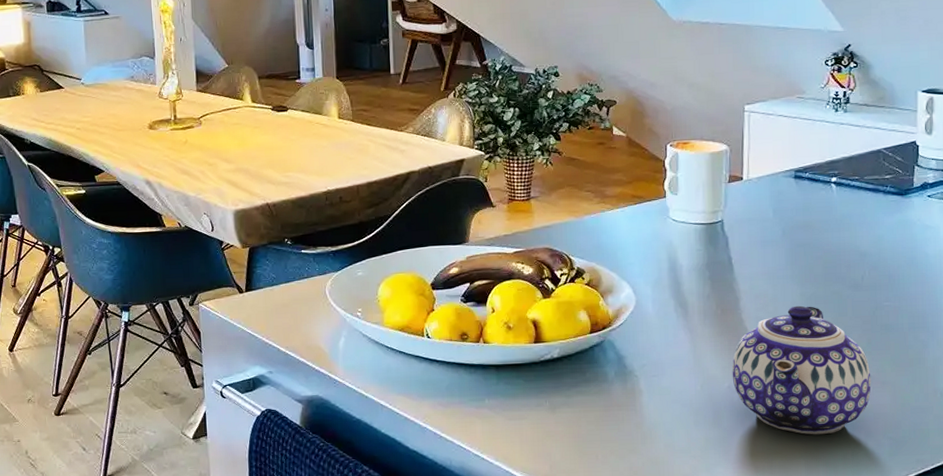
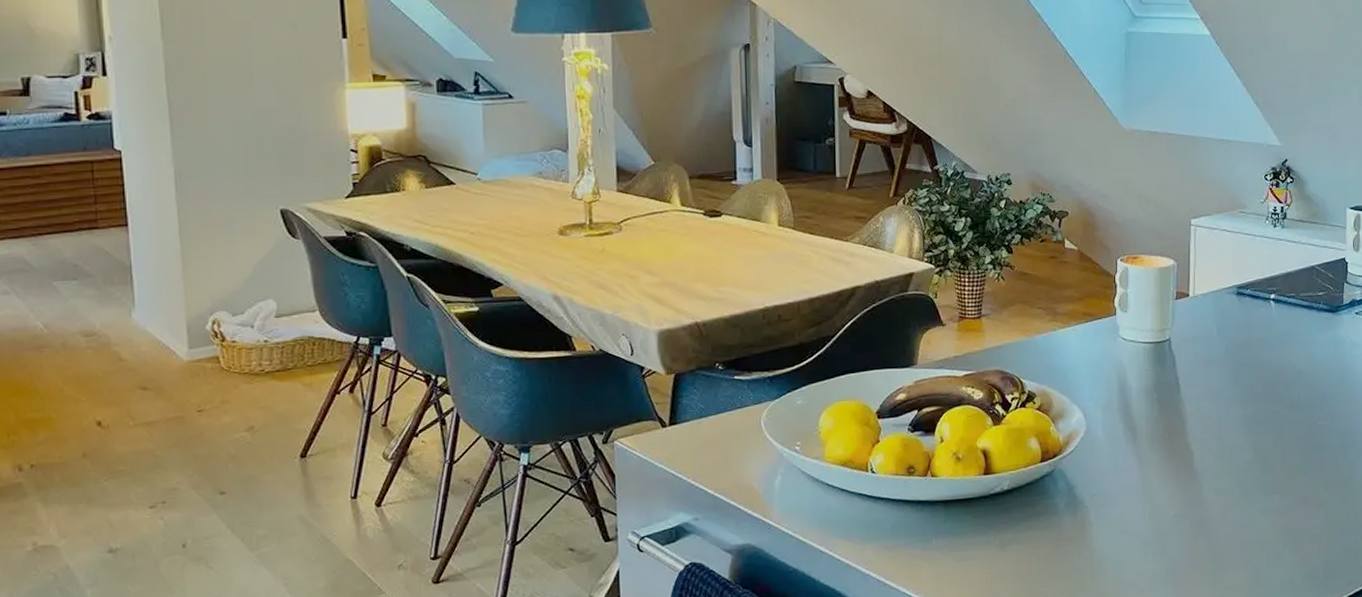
teapot: present [732,305,872,435] -> none [1178,426,1307,562]

